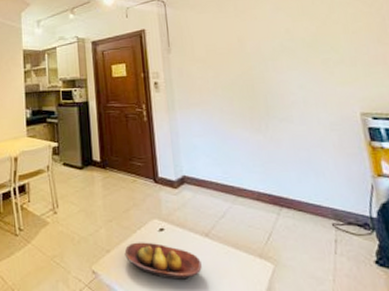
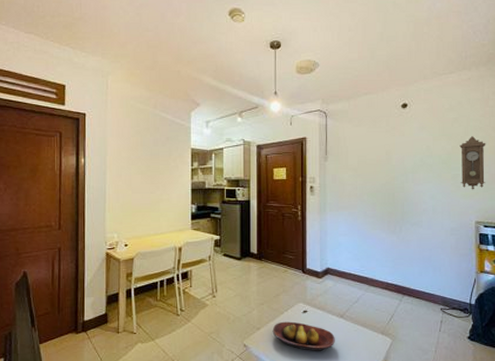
pendulum clock: none [325,13,366,76] -> present [459,136,486,190]

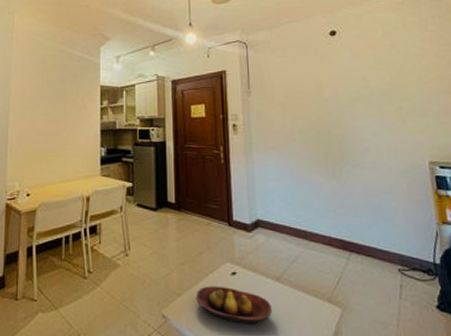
pendulum clock: present [459,136,486,190] -> none [400,64,436,125]

